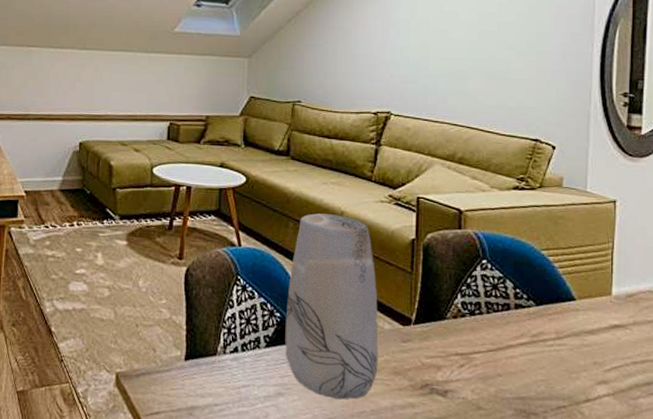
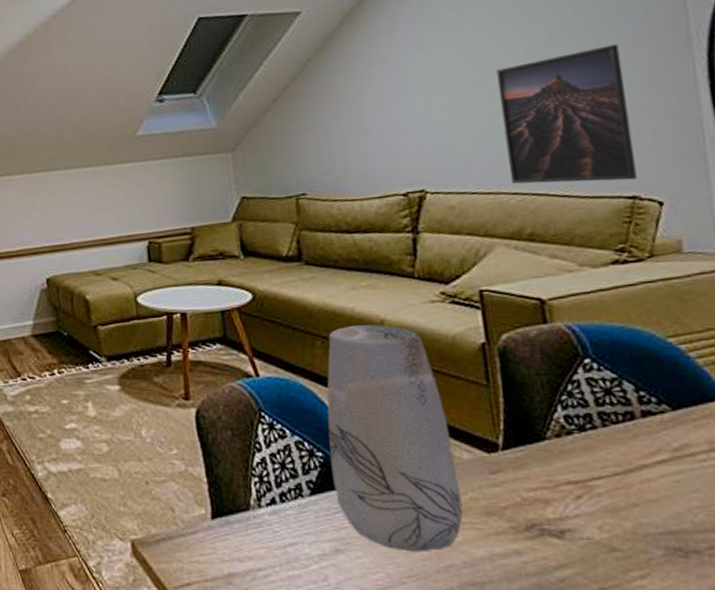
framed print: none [453,20,545,126] -> present [496,44,637,184]

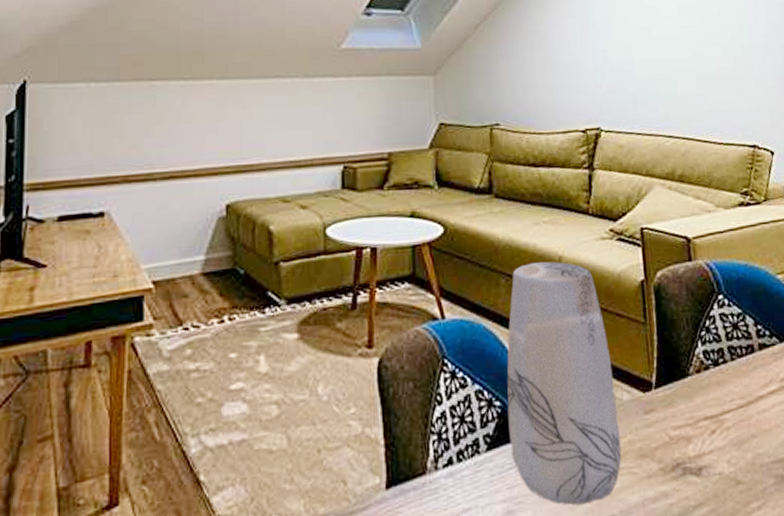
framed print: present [496,44,637,184] -> none [658,11,756,131]

